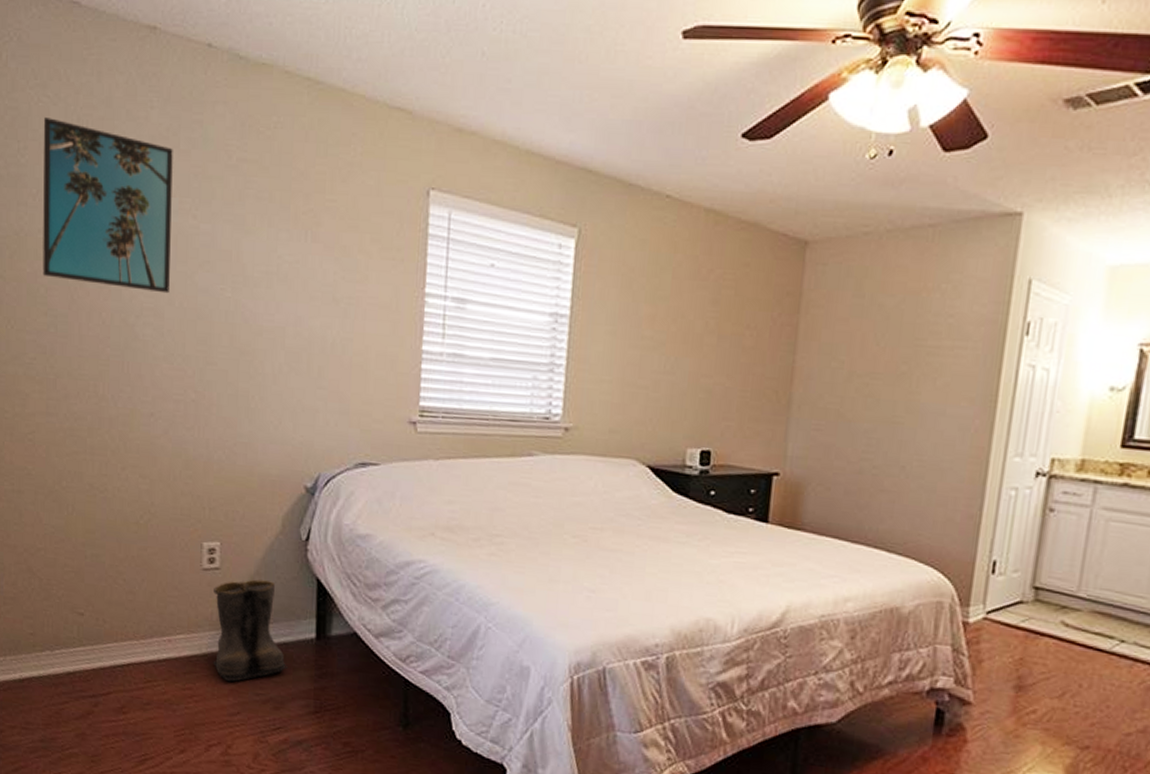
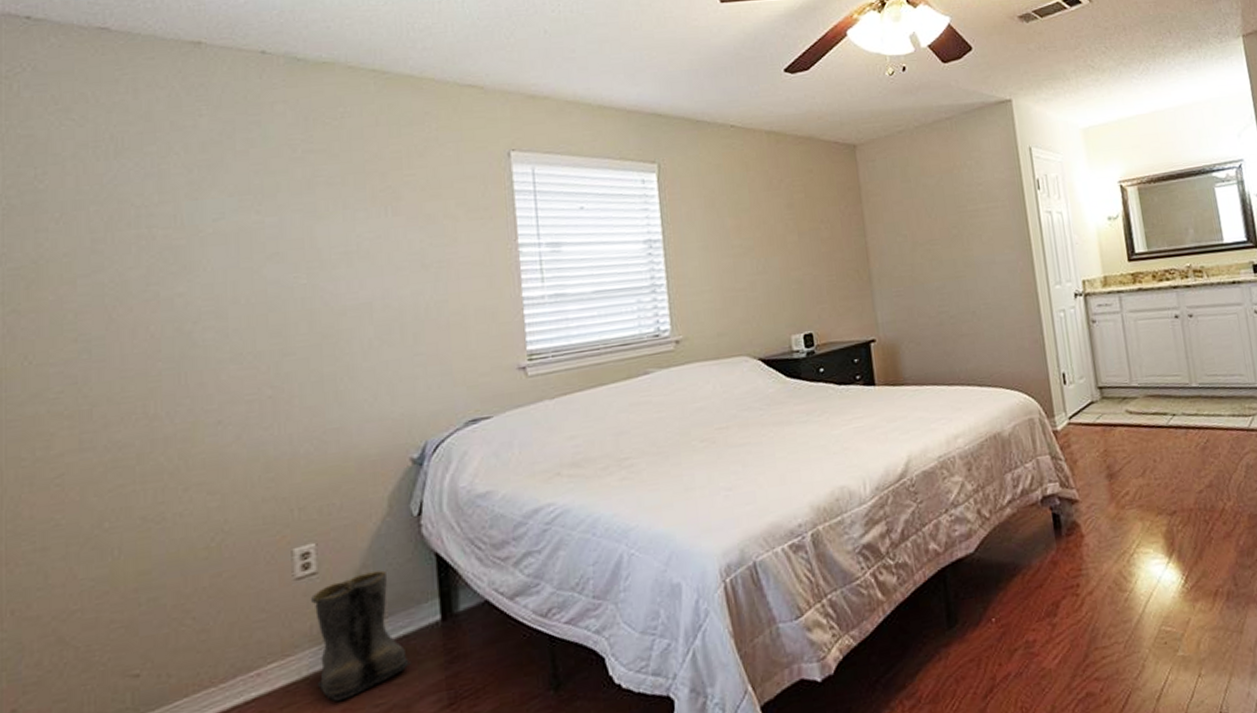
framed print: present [42,117,173,294] -> none [67,140,233,301]

